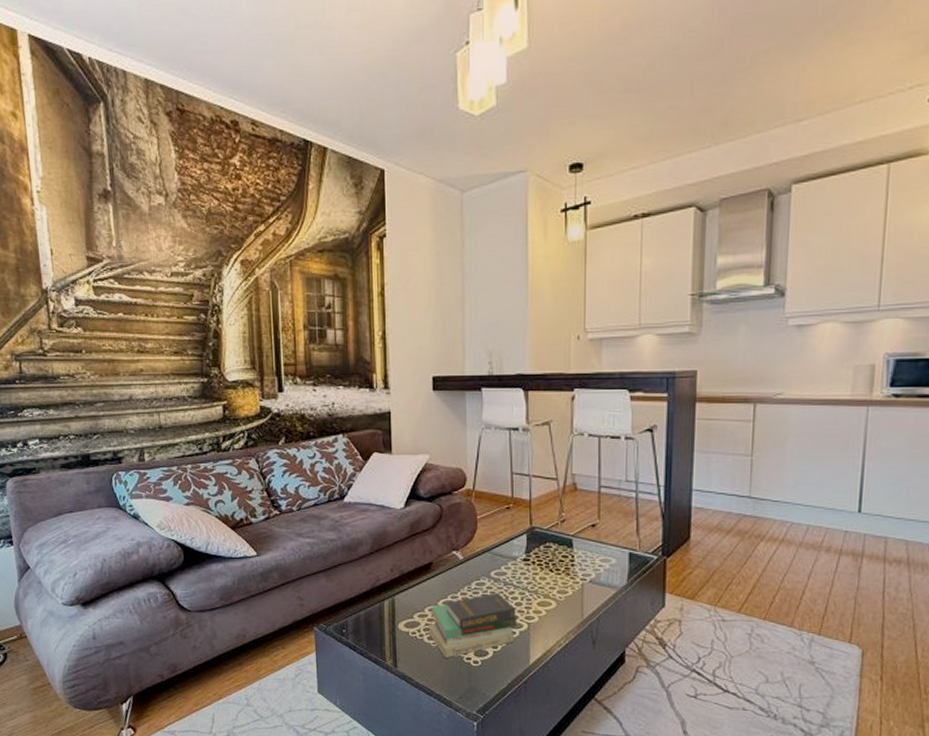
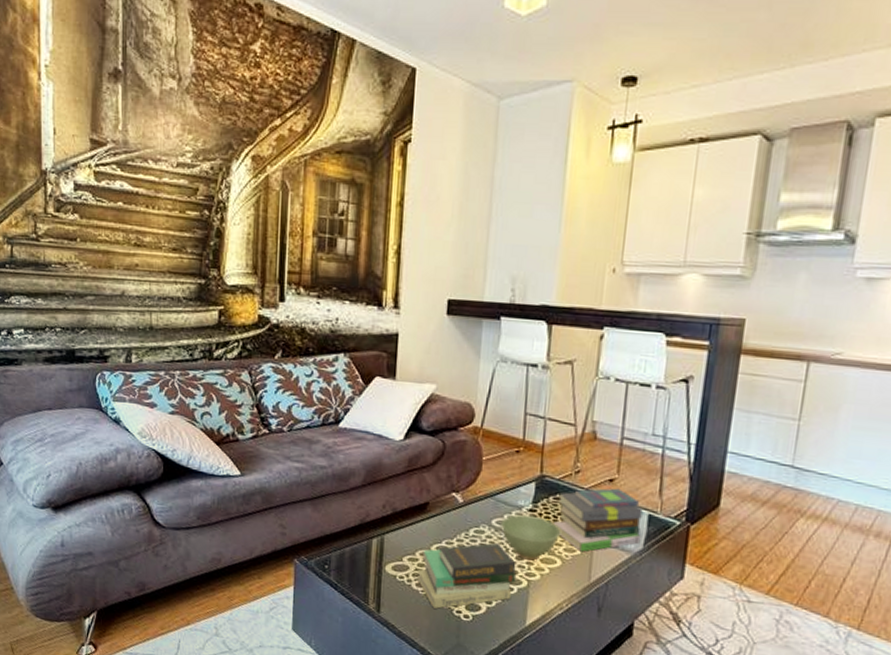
bowl: none [499,564,554,605] -> present [501,514,562,561]
books: none [545,532,624,593] -> present [553,488,643,552]

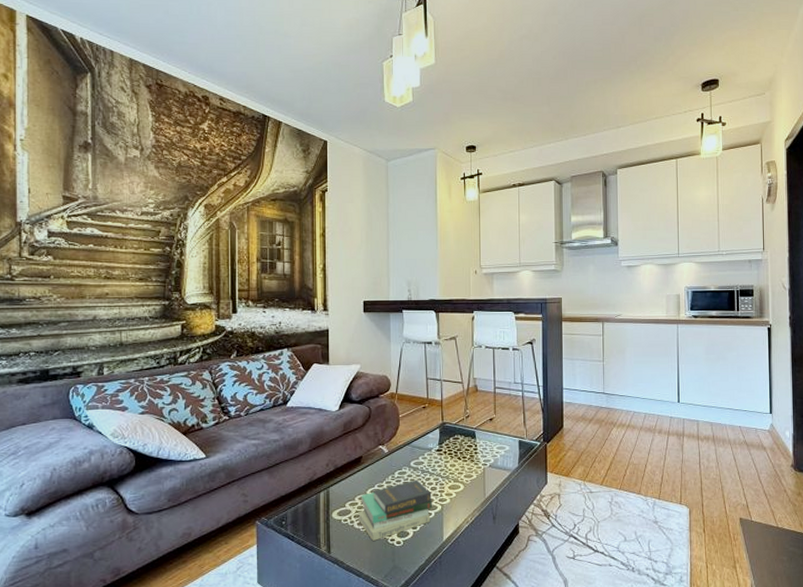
bowl: present [501,514,562,561] -> none [417,454,461,489]
books: present [553,488,643,552] -> none [454,424,516,476]

